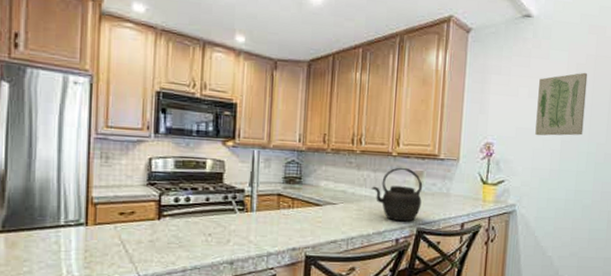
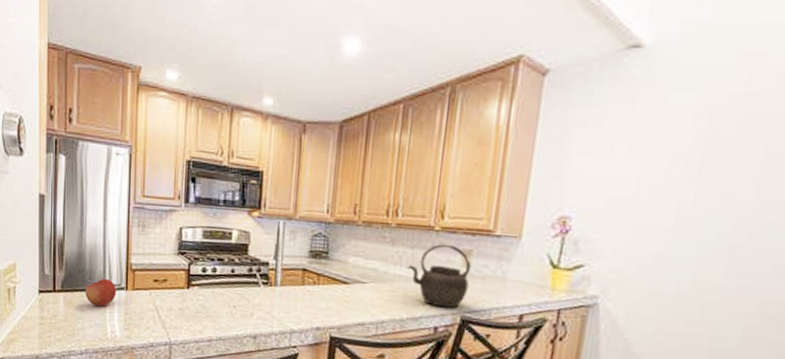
apple: none [34,214,74,246] -> present [85,278,116,307]
wall art: present [535,72,588,136] -> none [635,119,729,209]

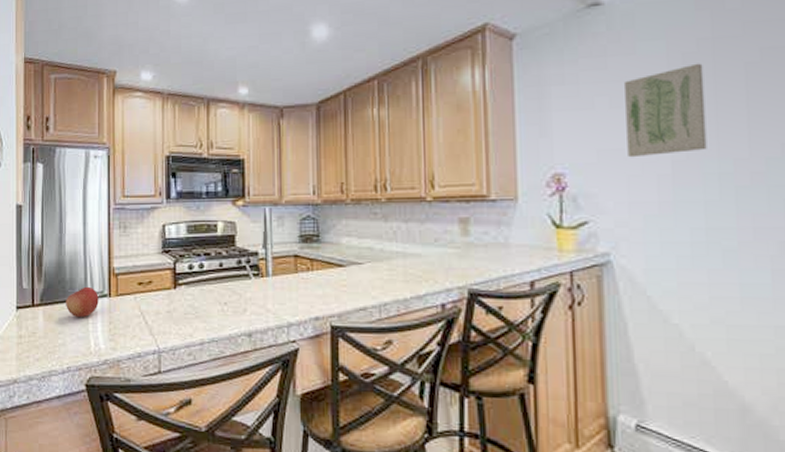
kettle: present [407,244,472,309] -> none [404,214,471,282]
wall art: none [635,119,729,209] -> present [625,63,707,158]

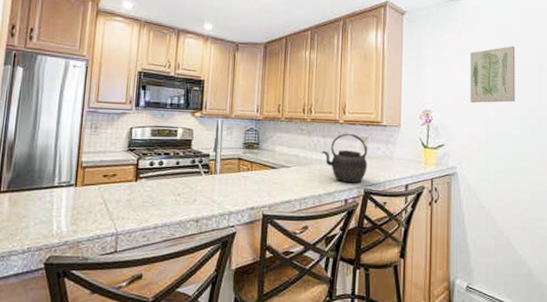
apple: present [66,286,99,318] -> none [32,176,65,204]
kettle: none [404,214,471,282] -> present [321,133,368,183]

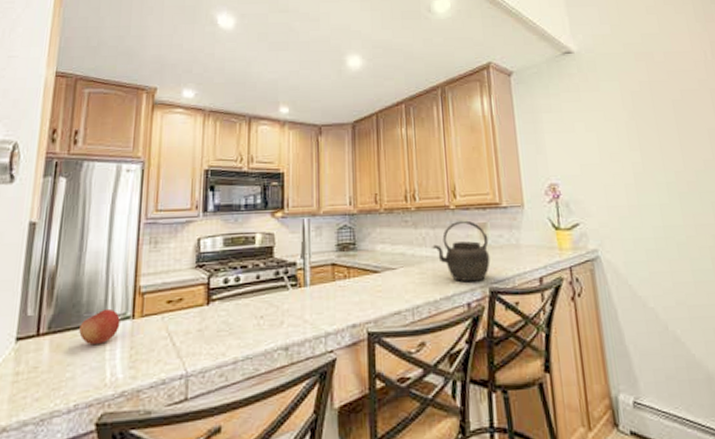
apple: none [32,176,65,204] -> present [79,308,120,346]
wall art: present [470,45,516,104] -> none [594,99,656,171]

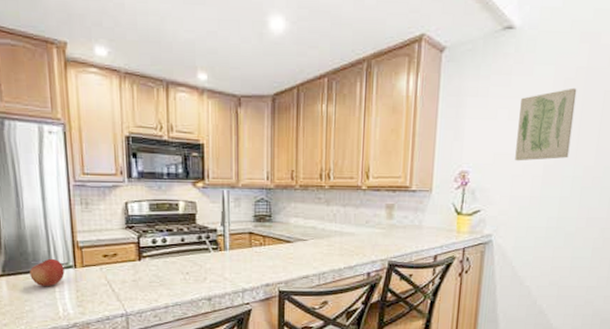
kettle: present [432,220,490,282] -> none [341,201,394,256]
wall art: none [594,99,656,171] -> present [515,87,577,161]

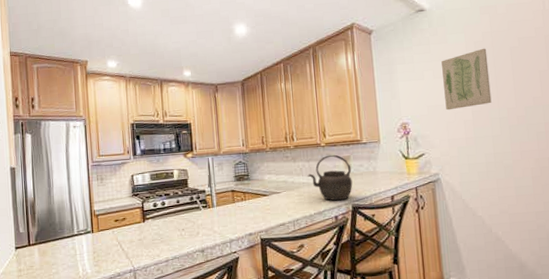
apple: present [30,258,65,287] -> none [57,226,84,251]
kettle: none [341,201,394,256] -> present [307,154,353,201]

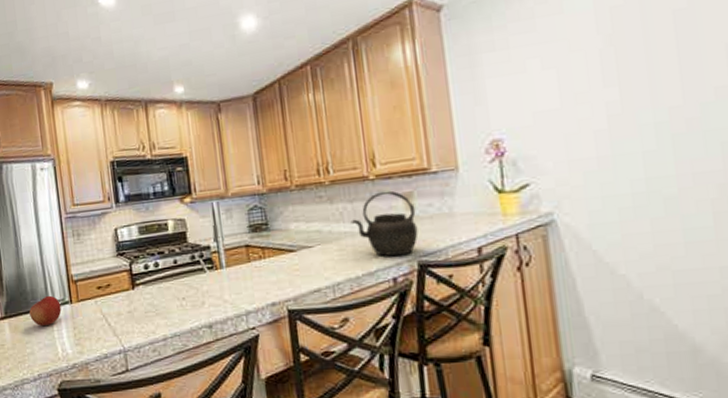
apple: none [57,226,84,251] -> present [29,295,62,327]
wall art: present [441,48,492,111] -> none [554,15,641,117]

